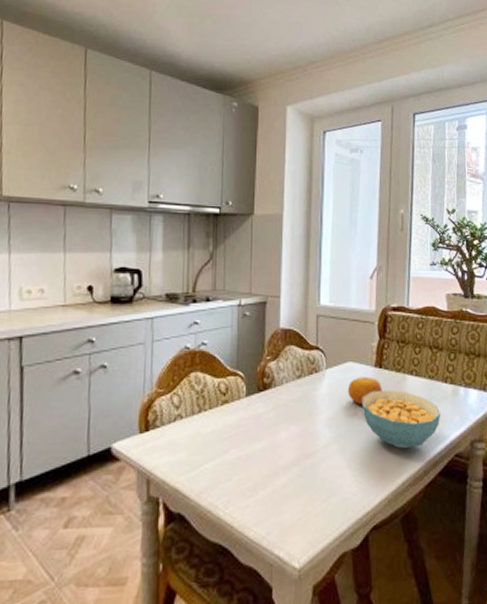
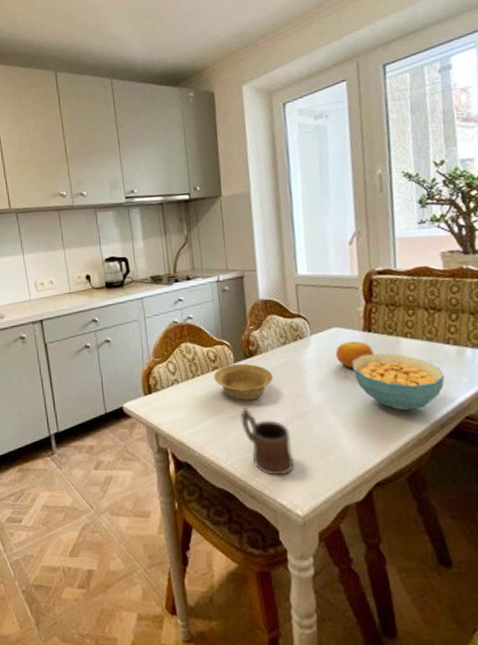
bowl: none [222,397,284,439] -> present [213,363,273,401]
mug: none [246,447,296,525] -> present [240,407,295,476]

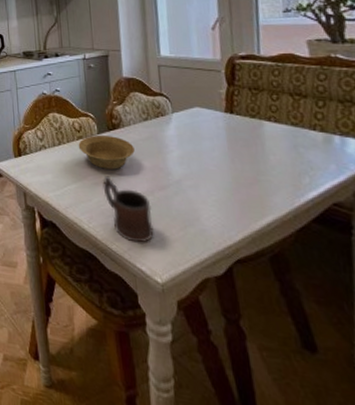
fruit: present [335,340,374,369] -> none [196,121,236,148]
cereal bowl: present [353,353,445,411] -> none [214,134,310,192]

